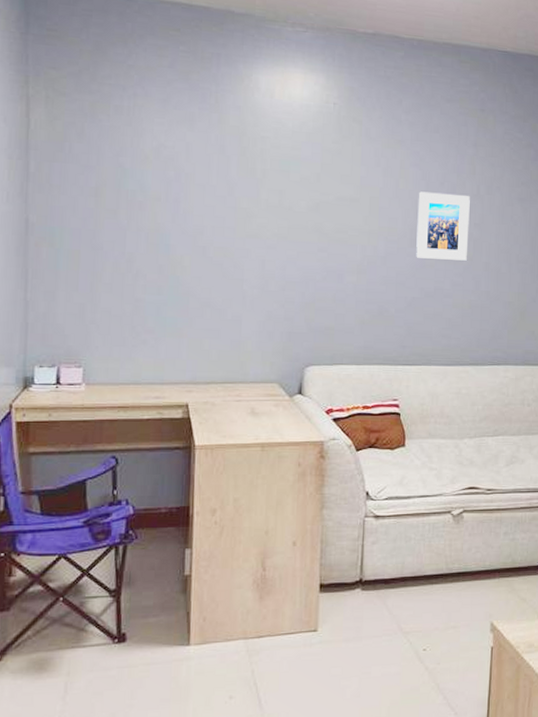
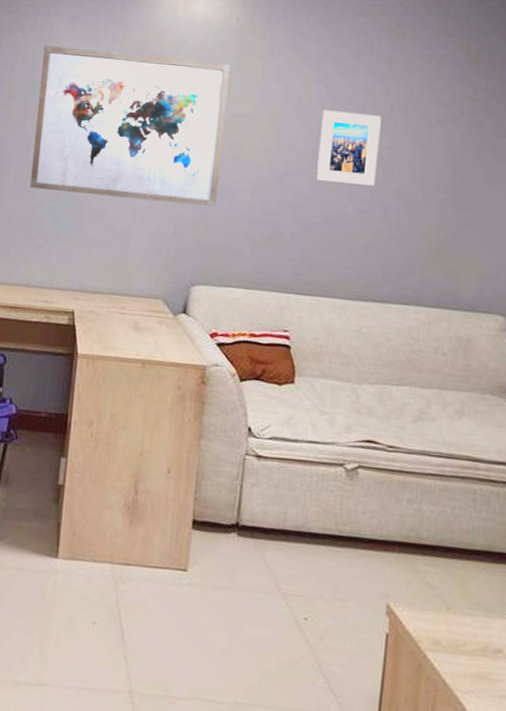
wall art: none [129,129,330,289] -> present [30,45,230,207]

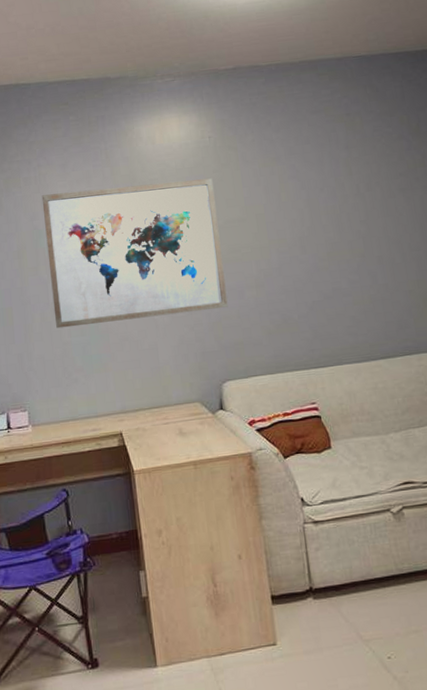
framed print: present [316,110,381,186] -> none [301,196,359,263]

